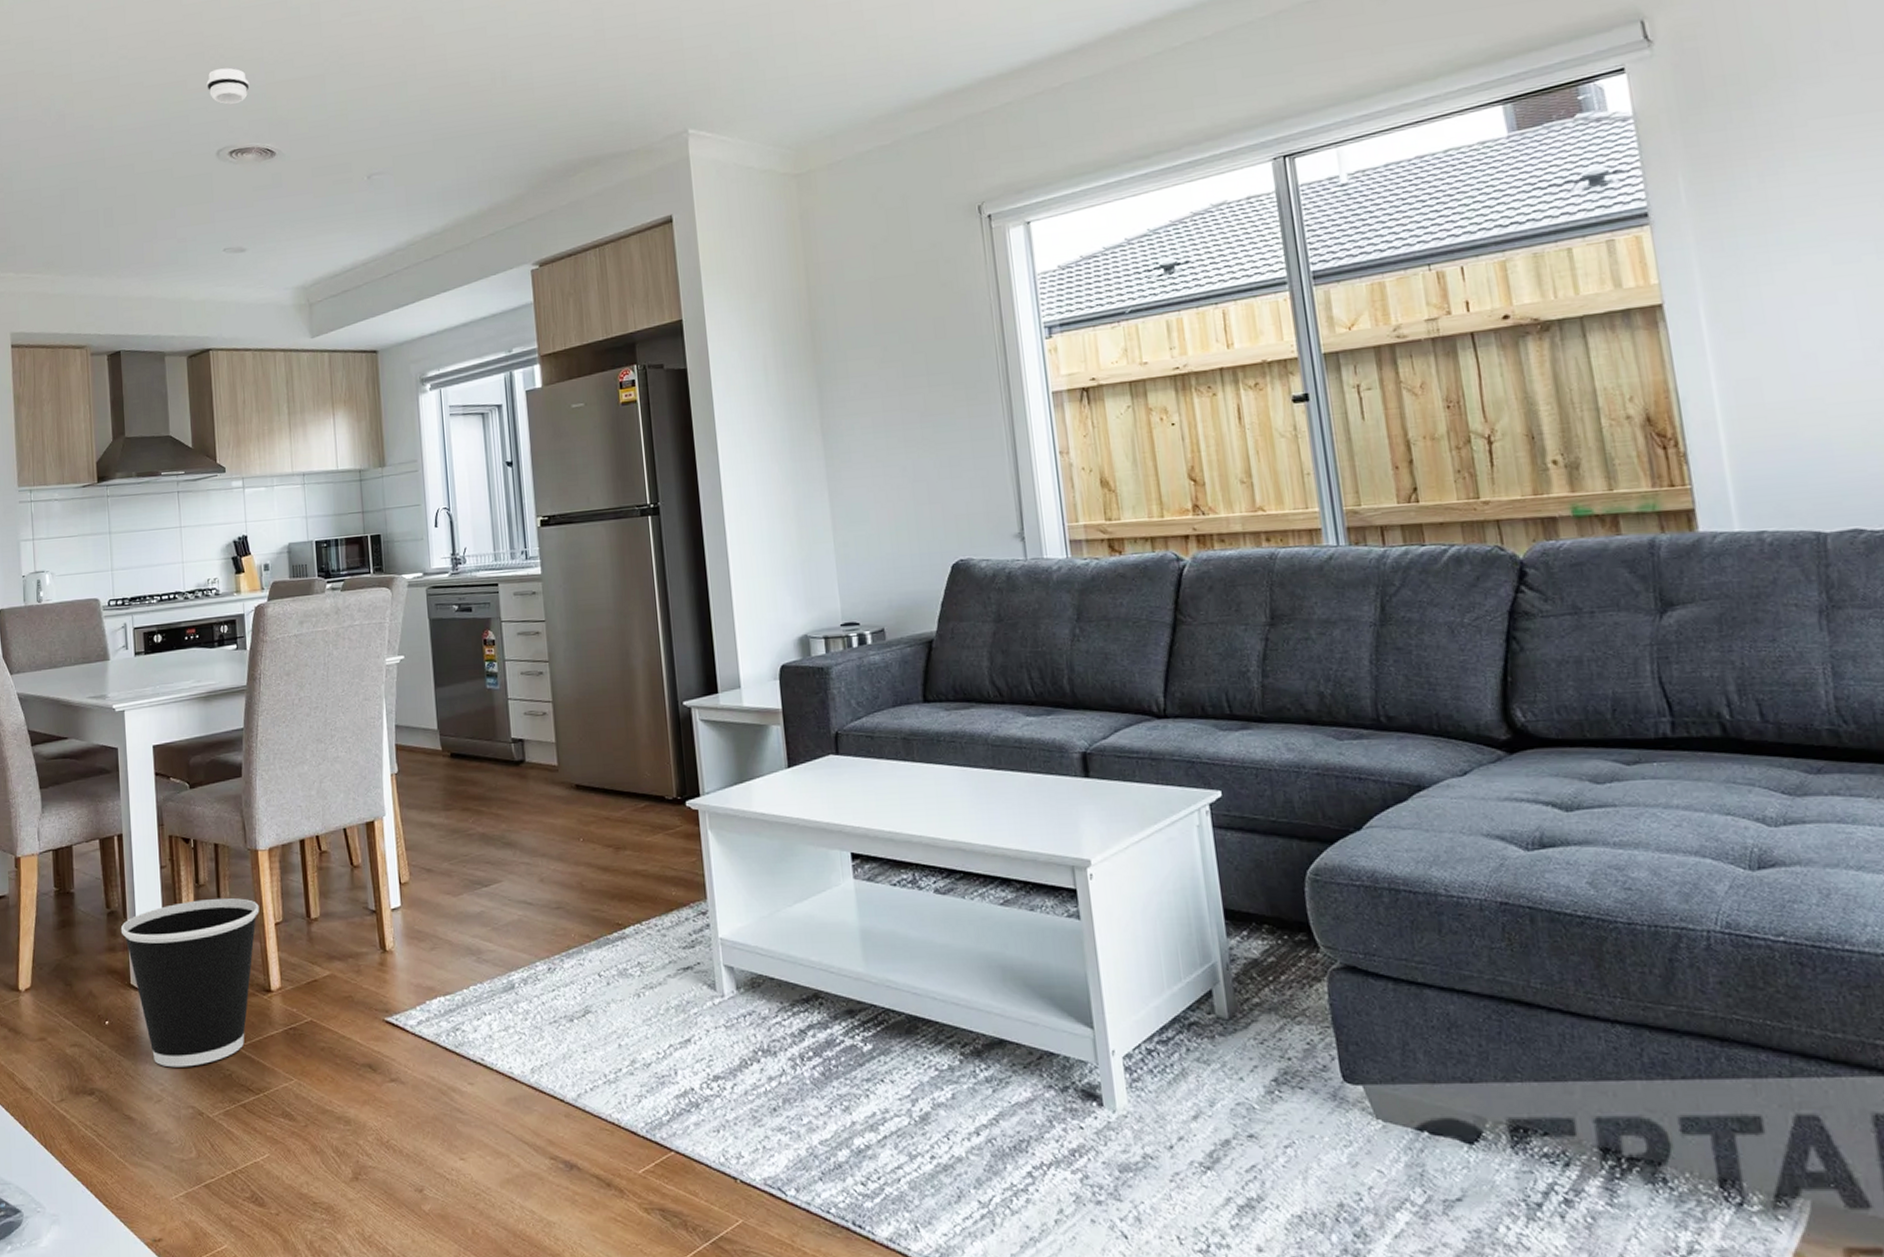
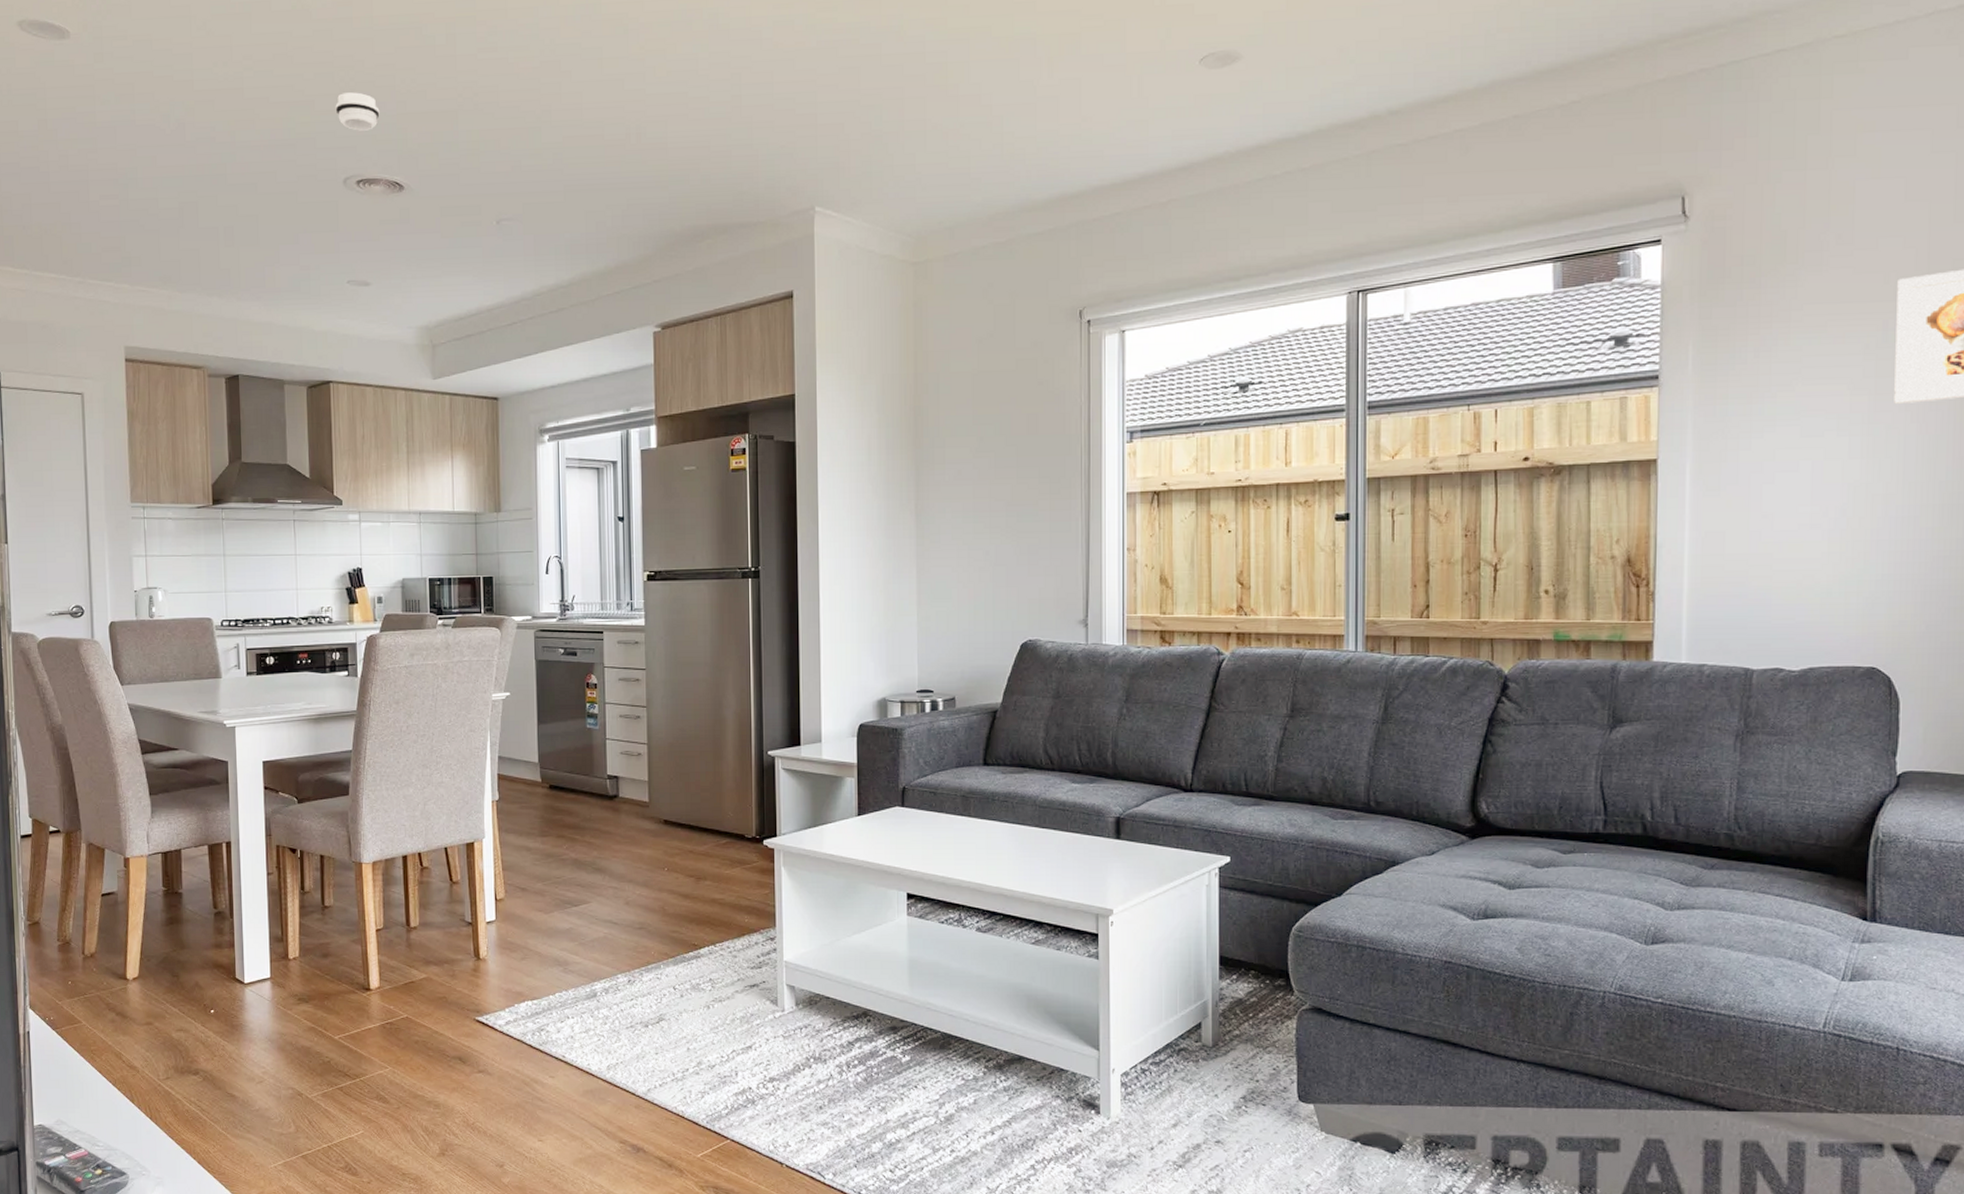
wastebasket: present [120,897,260,1068] -> none [227,904,362,1053]

